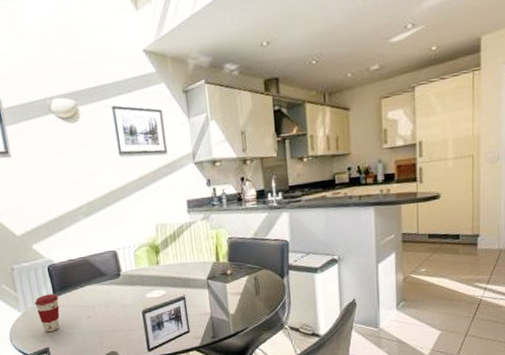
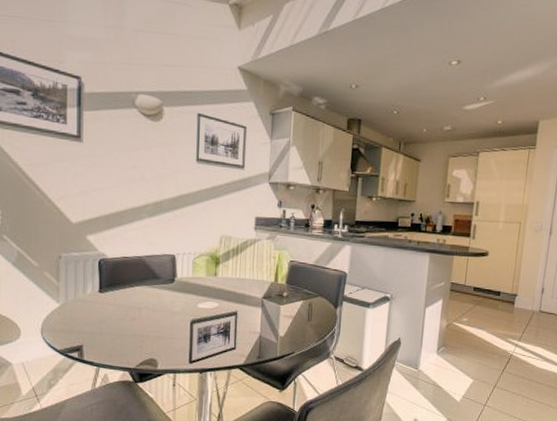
coffee cup: present [34,294,60,333] -> none [77,289,104,330]

